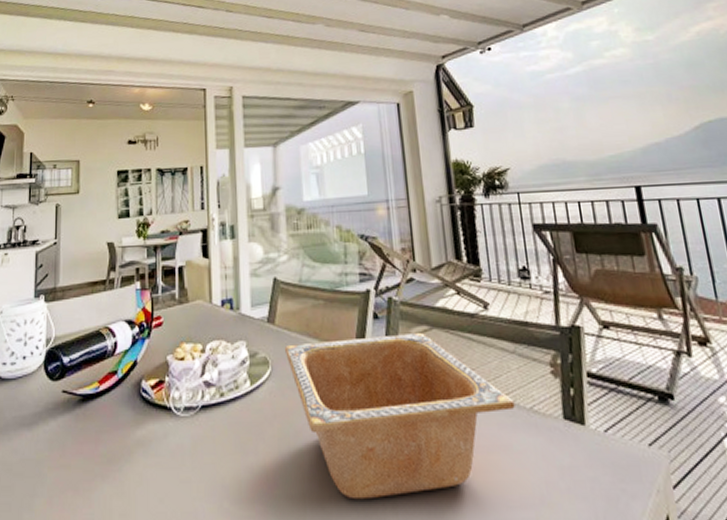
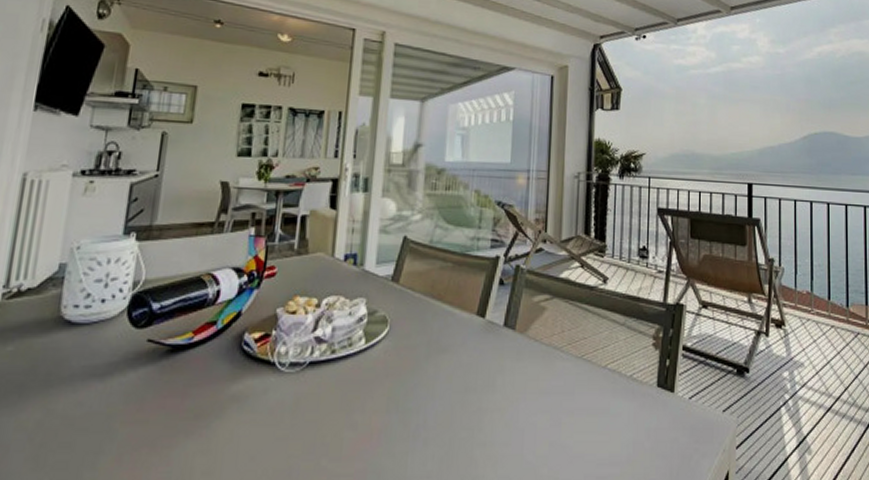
serving bowl: present [285,332,515,500] -> none [406,300,617,458]

